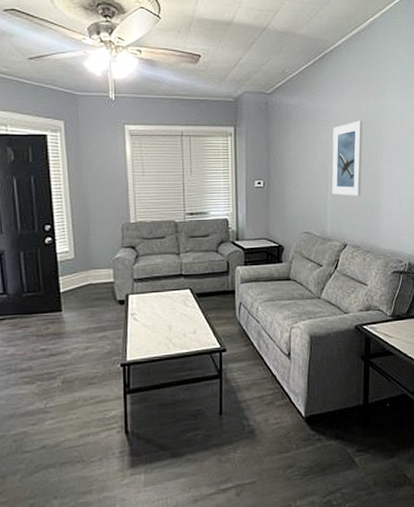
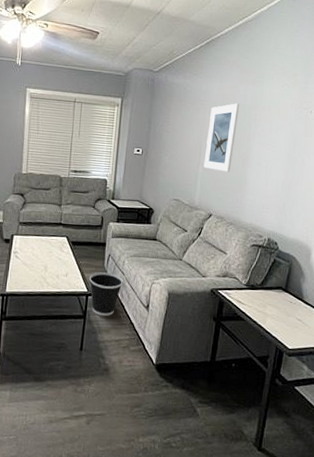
wastebasket: none [221,323,259,373] -> present [89,272,123,317]

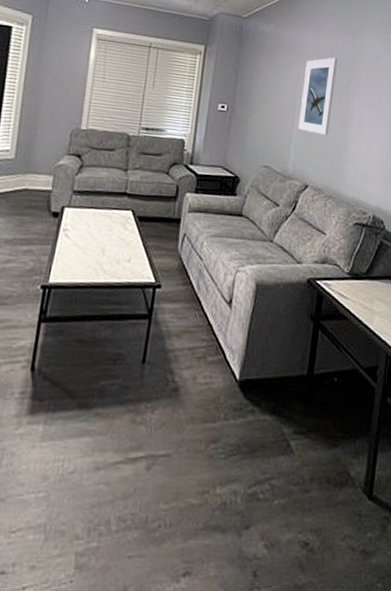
wastebasket: present [89,272,123,317] -> none [158,256,201,316]

